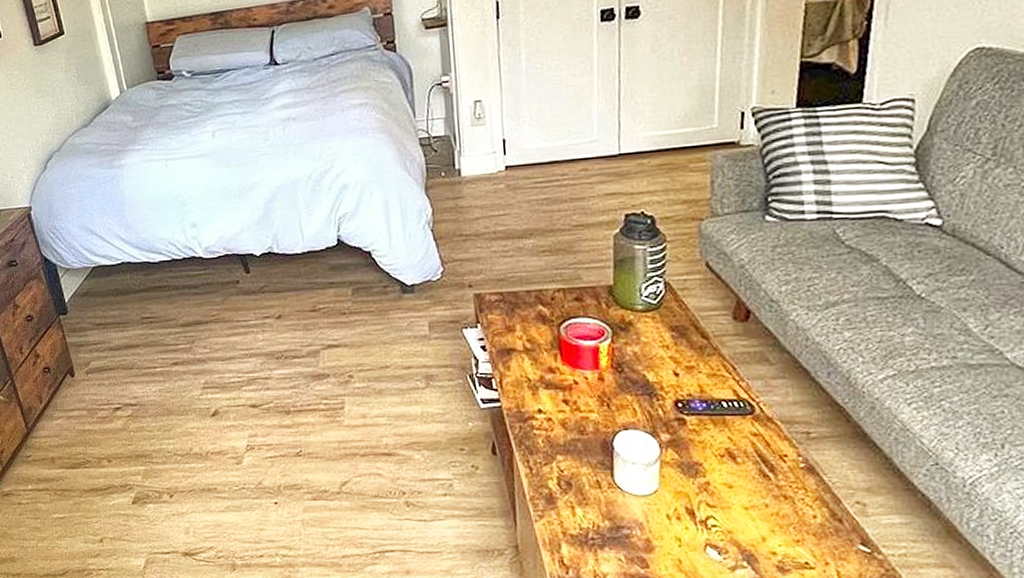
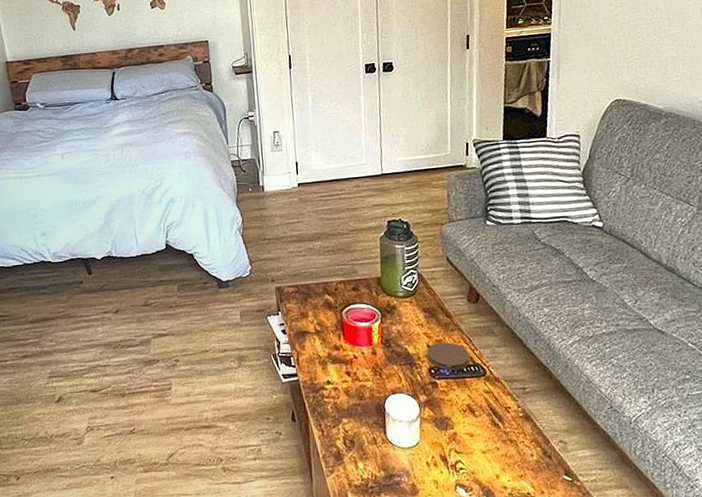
coaster: none [673,370,733,405] -> present [427,342,471,371]

